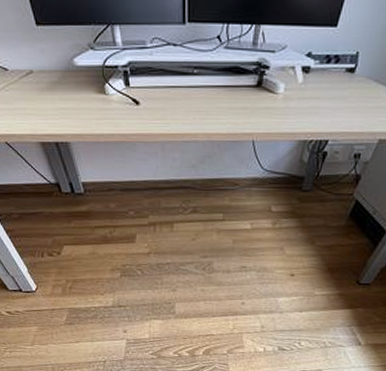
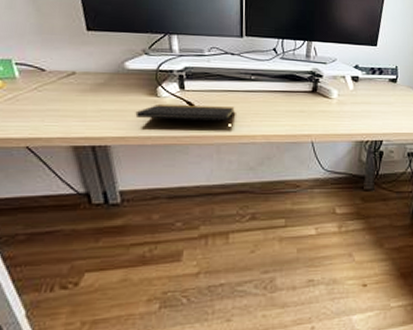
notepad: none [88,101,178,128] -> present [135,103,235,130]

